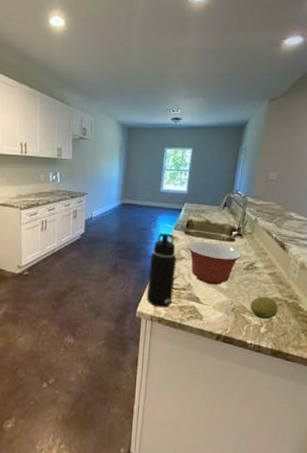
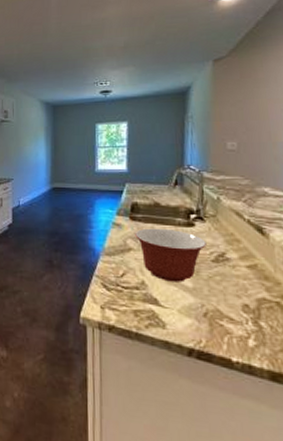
water bottle: present [146,233,176,308] -> none [90,220,124,313]
fruit: present [250,296,278,320] -> none [228,296,269,329]

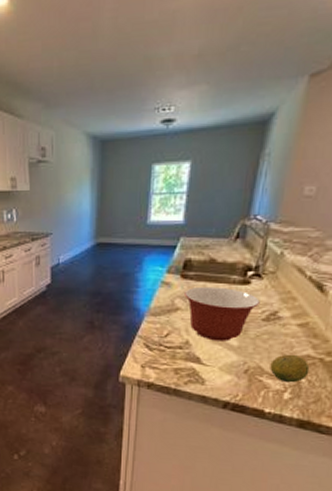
fruit: none [228,296,269,329] -> present [270,354,310,383]

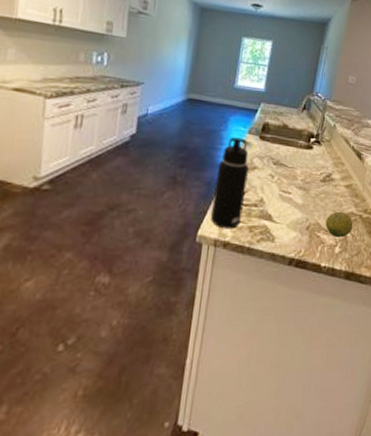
water bottle: none [131,278,170,371] -> present [210,137,249,229]
mixing bowl: present [184,286,260,341] -> none [261,148,319,200]

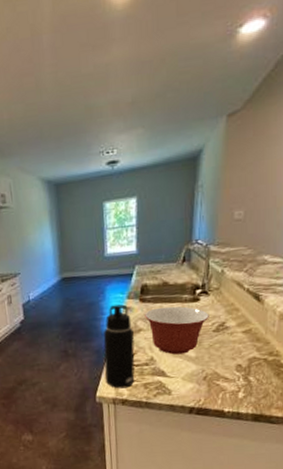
mixing bowl: none [261,148,319,200] -> present [144,306,209,355]
fruit: present [325,211,353,238] -> none [224,357,257,384]

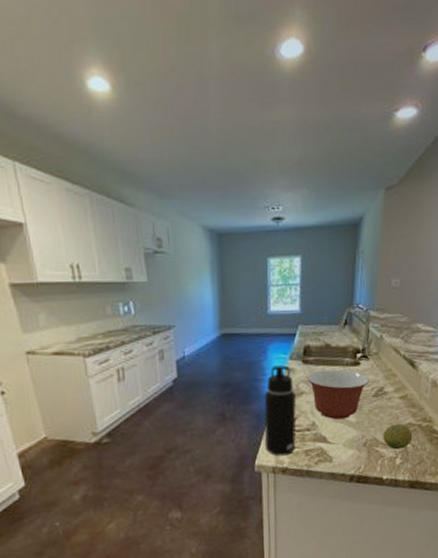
fruit: none [224,357,257,384] -> present [383,423,412,450]

